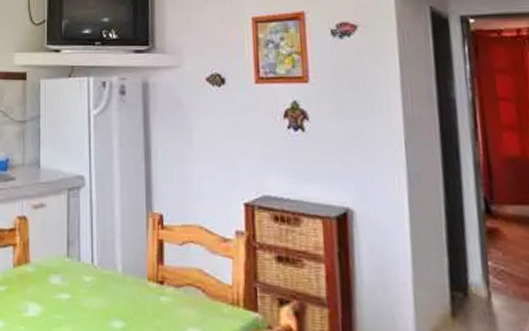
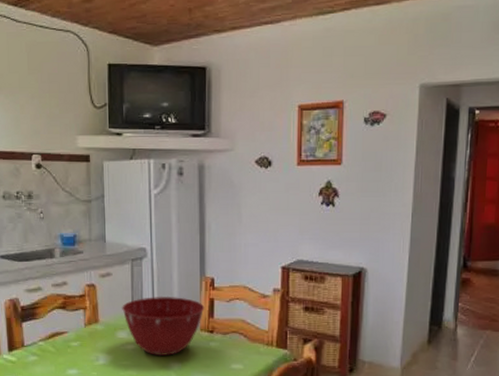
mixing bowl: none [56,234,153,311] -> present [122,296,205,355]

